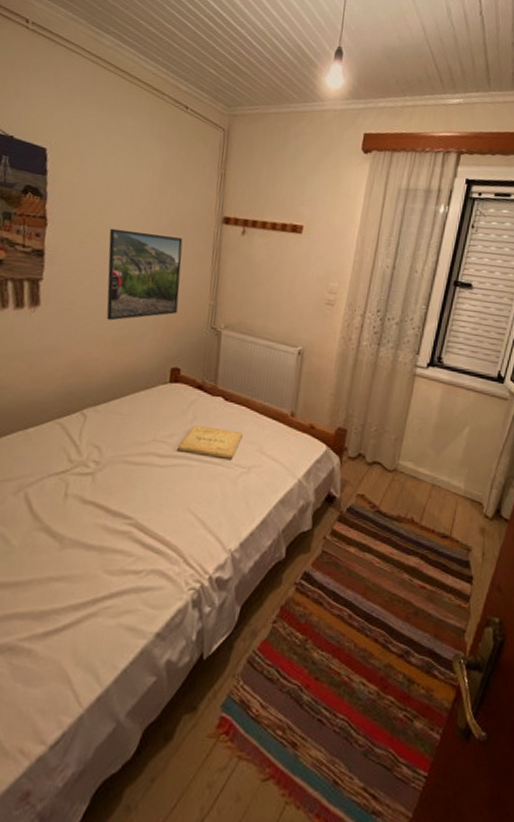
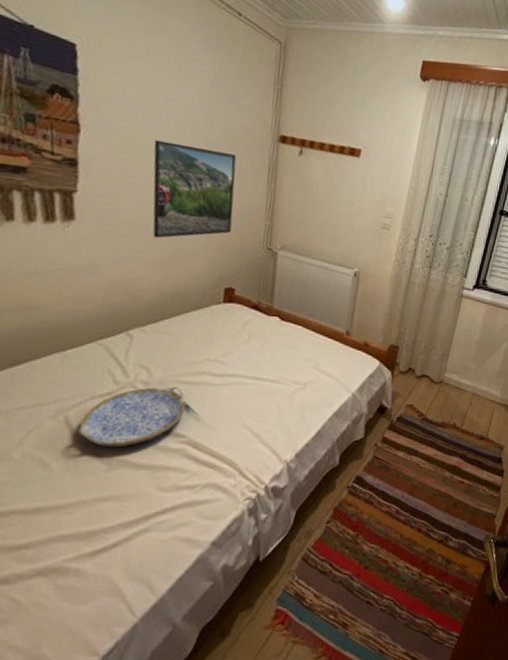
serving tray: none [36,466,134,526] -> present [78,386,186,447]
book: present [178,425,243,459] -> none [233,344,299,376]

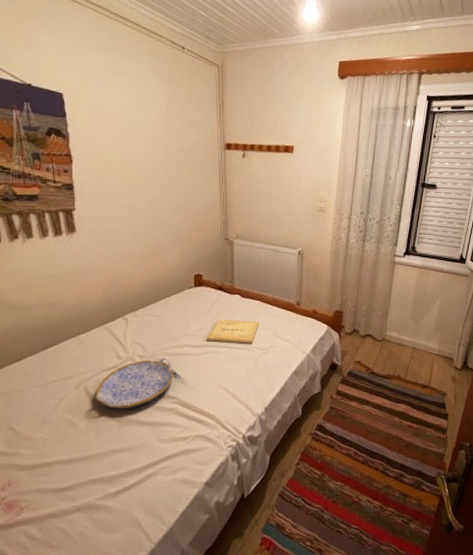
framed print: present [152,139,237,239] -> none [128,160,194,240]
book: none [233,344,299,376] -> present [207,319,259,344]

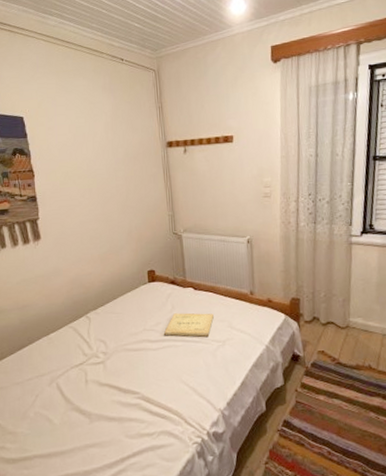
serving tray: present [95,357,174,409] -> none [66,353,136,404]

